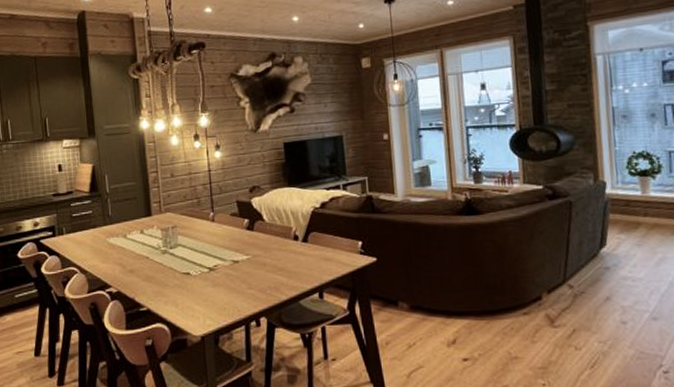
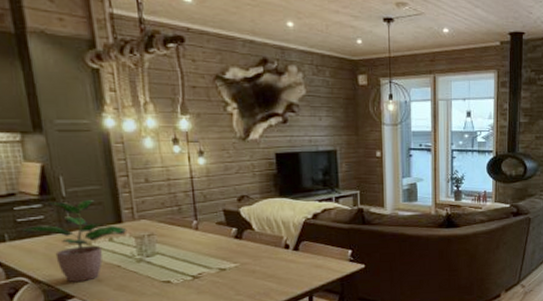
potted plant: none [75,194,155,272] -> present [21,199,127,282]

